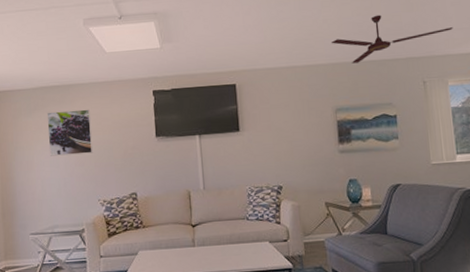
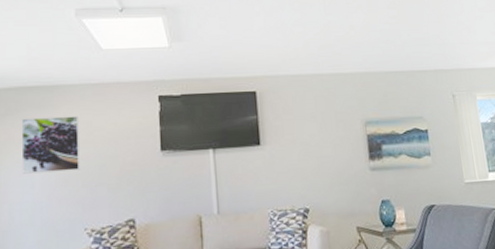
ceiling fan: present [332,14,453,64] -> none [359,24,478,74]

